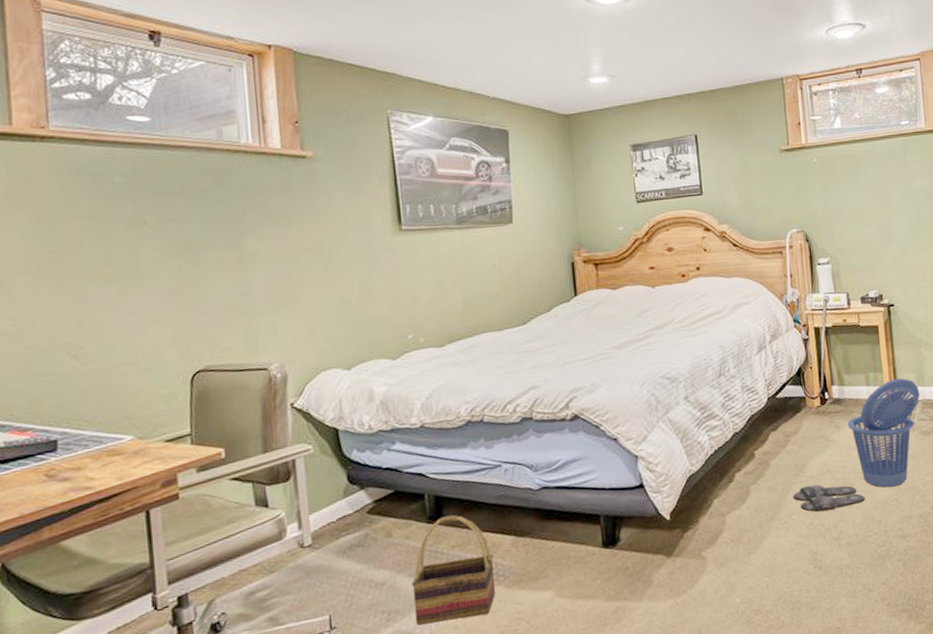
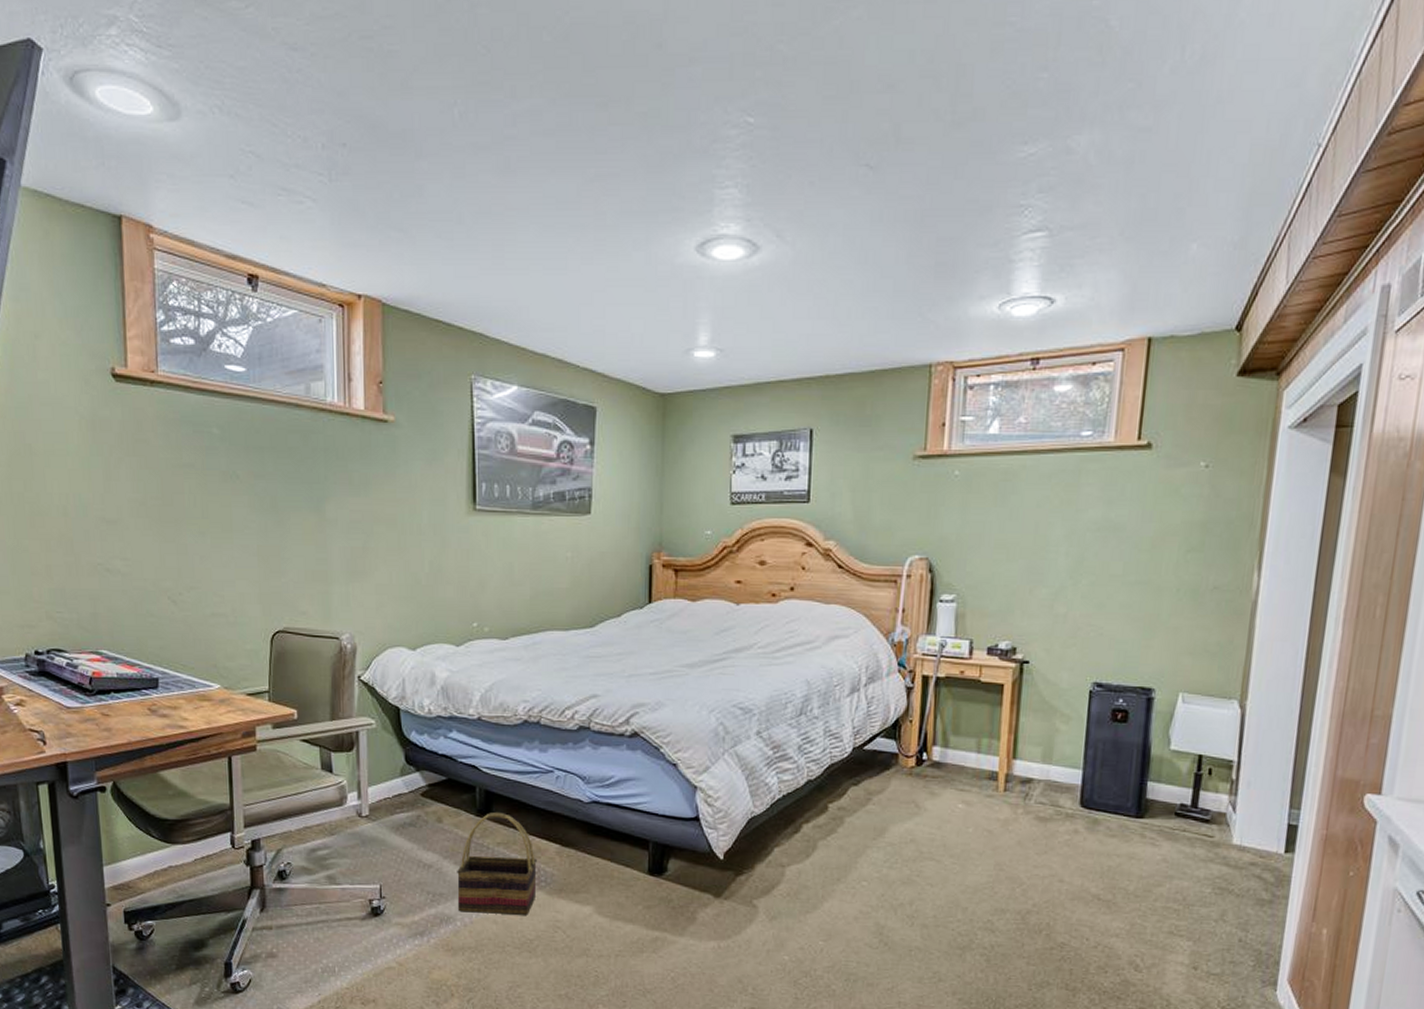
slippers: present [793,484,865,512] -> none [865,852,953,885]
laundry basket: present [847,378,920,488] -> none [945,750,1044,873]

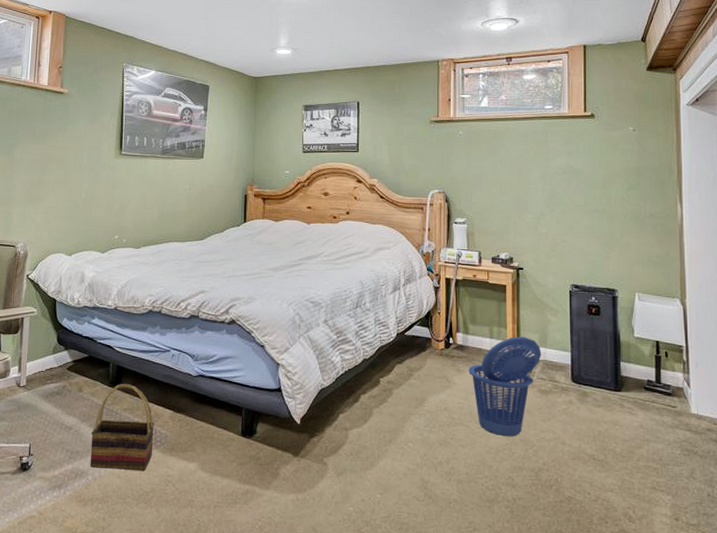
laundry basket: none [945,750,1044,873] -> present [468,336,542,436]

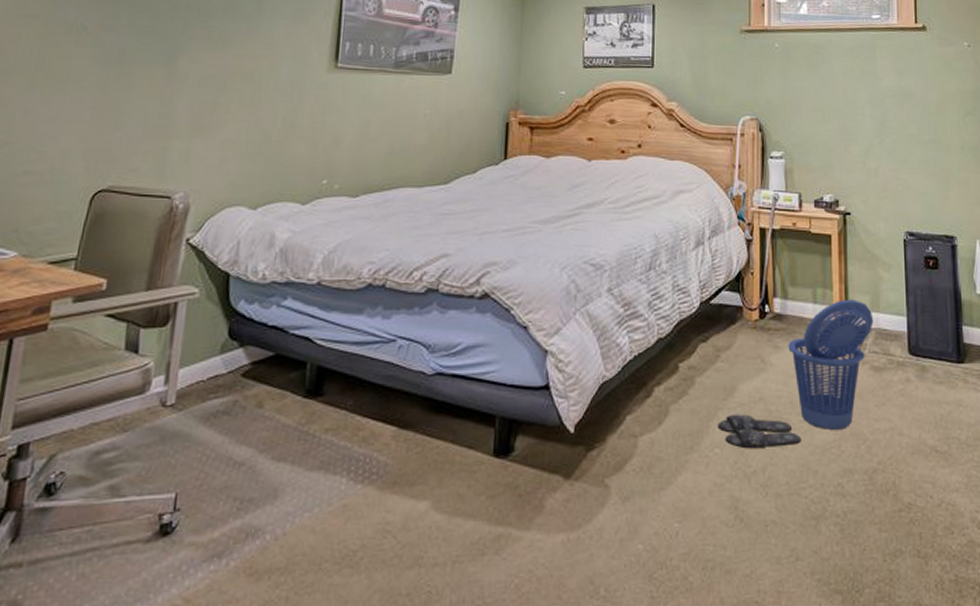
woven basket: present [90,383,154,471] -> none [269,391,369,521]
slippers: none [411,418,479,446] -> present [717,414,802,449]

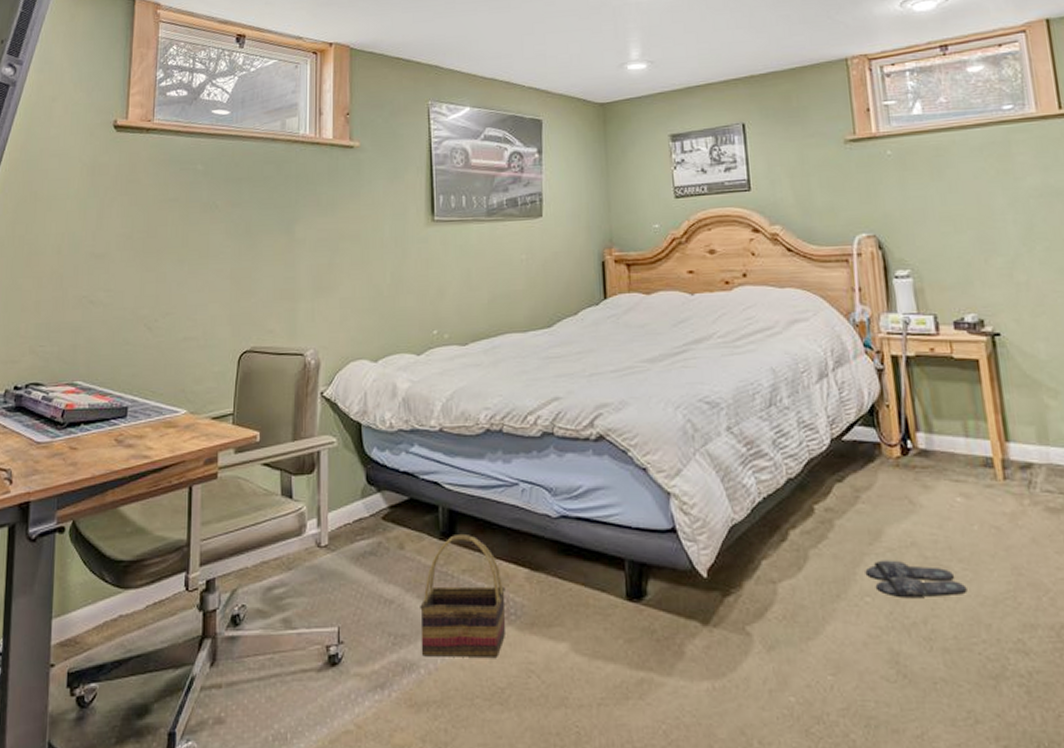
woven basket: none [269,391,369,521] -> present [420,533,506,657]
laundry basket: present [788,299,874,430] -> none [939,431,1043,579]

